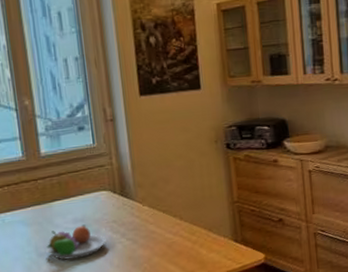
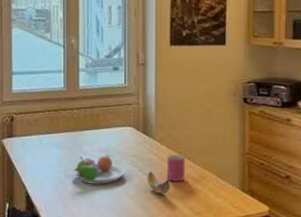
banana: none [131,235,158,259] -> present [147,171,170,195]
mug: none [150,213,173,244] -> present [166,155,186,183]

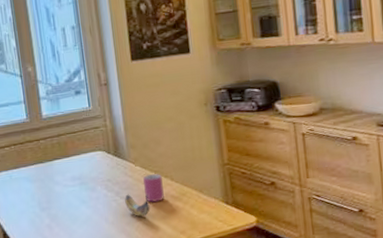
fruit bowl: present [73,155,125,184] -> none [48,182,102,215]

